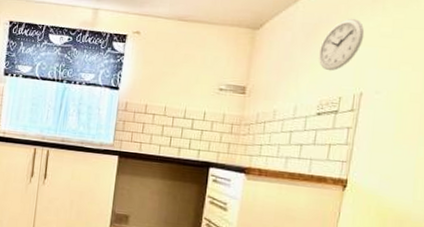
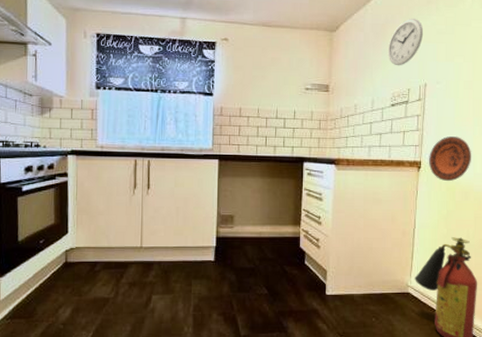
decorative plate: none [357,154,412,207] -> present [429,136,471,182]

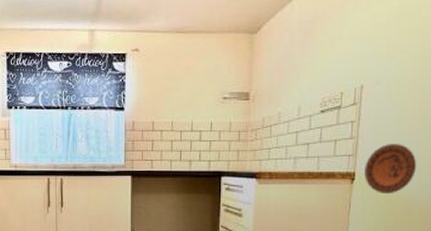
wall clock: present [388,18,424,66] -> none [317,11,361,68]

